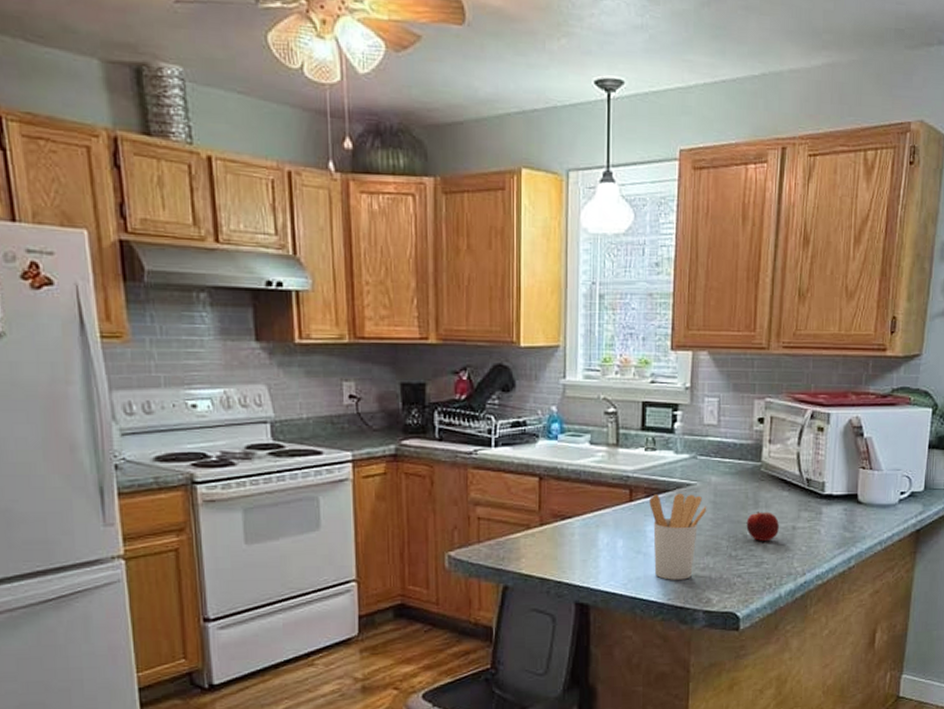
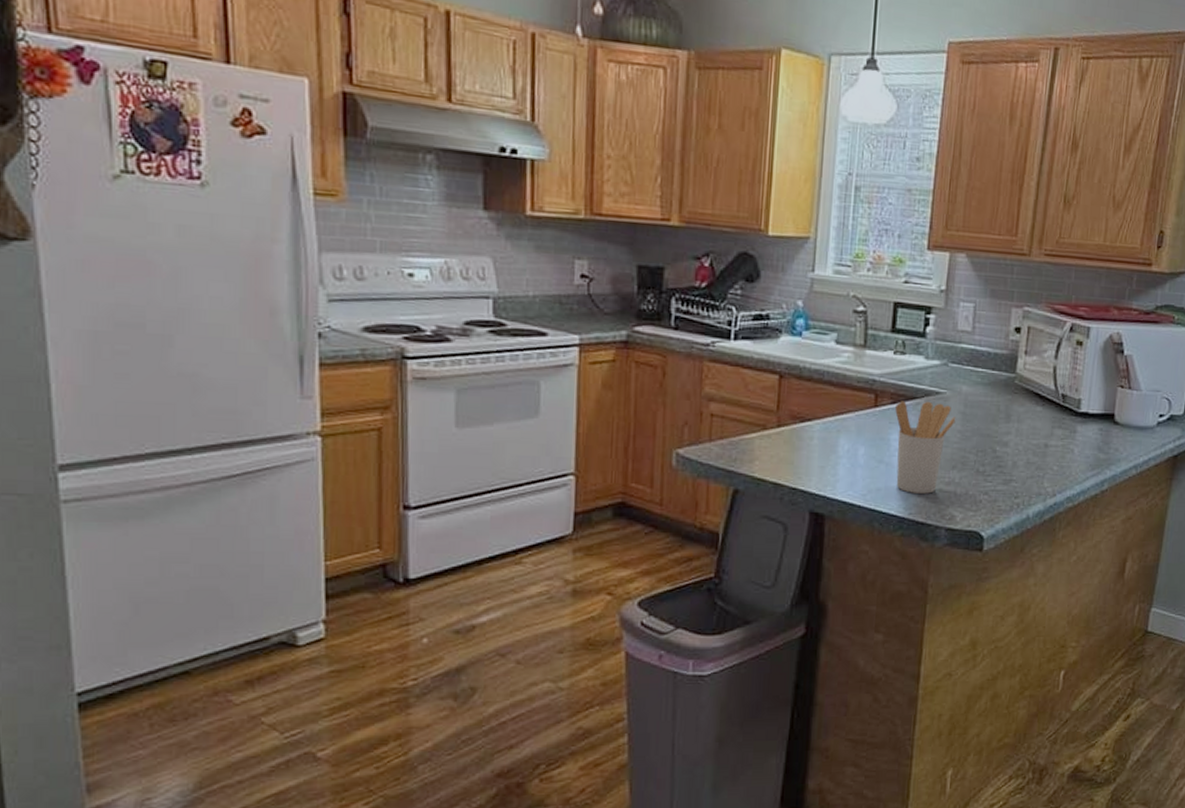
fruit: present [746,512,779,541] -> none [996,426,1031,457]

